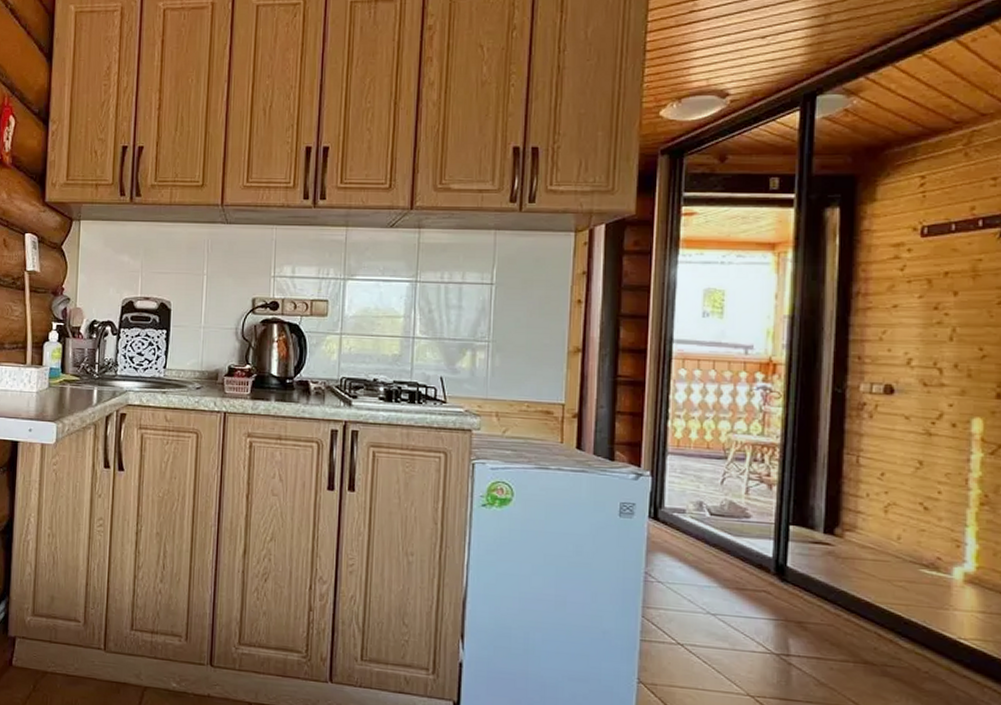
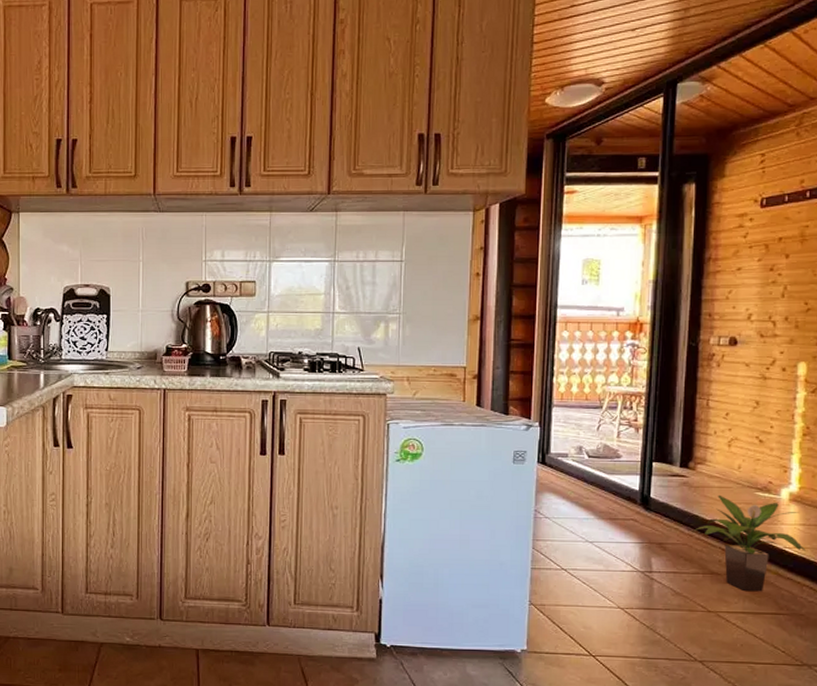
potted plant: none [841,569,986,690] -> present [693,494,806,592]

